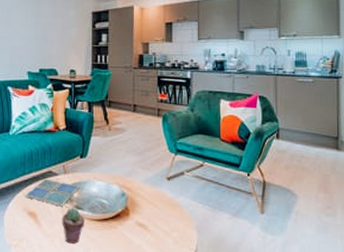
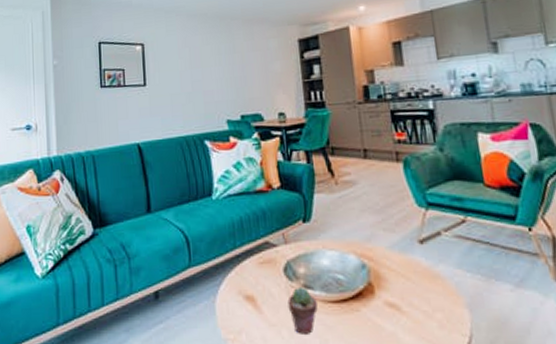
drink coaster: present [25,179,79,207] -> none [239,251,305,287]

